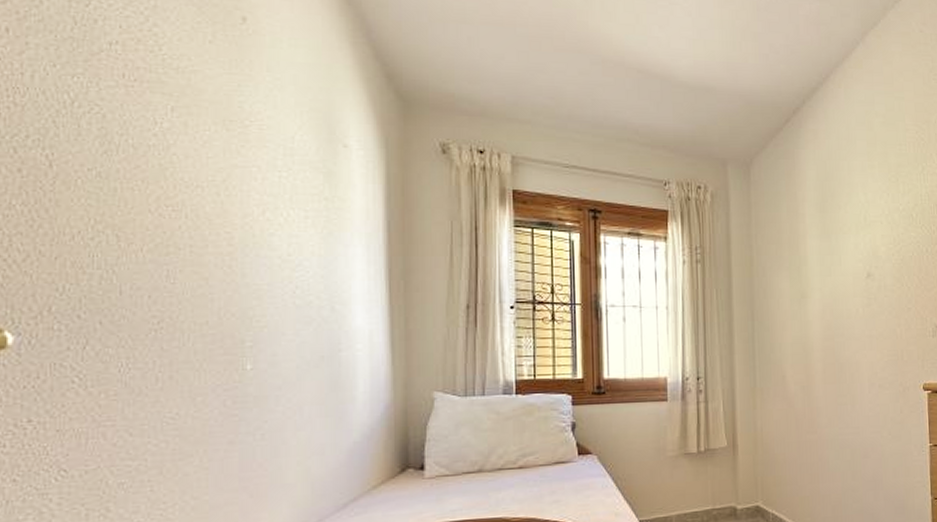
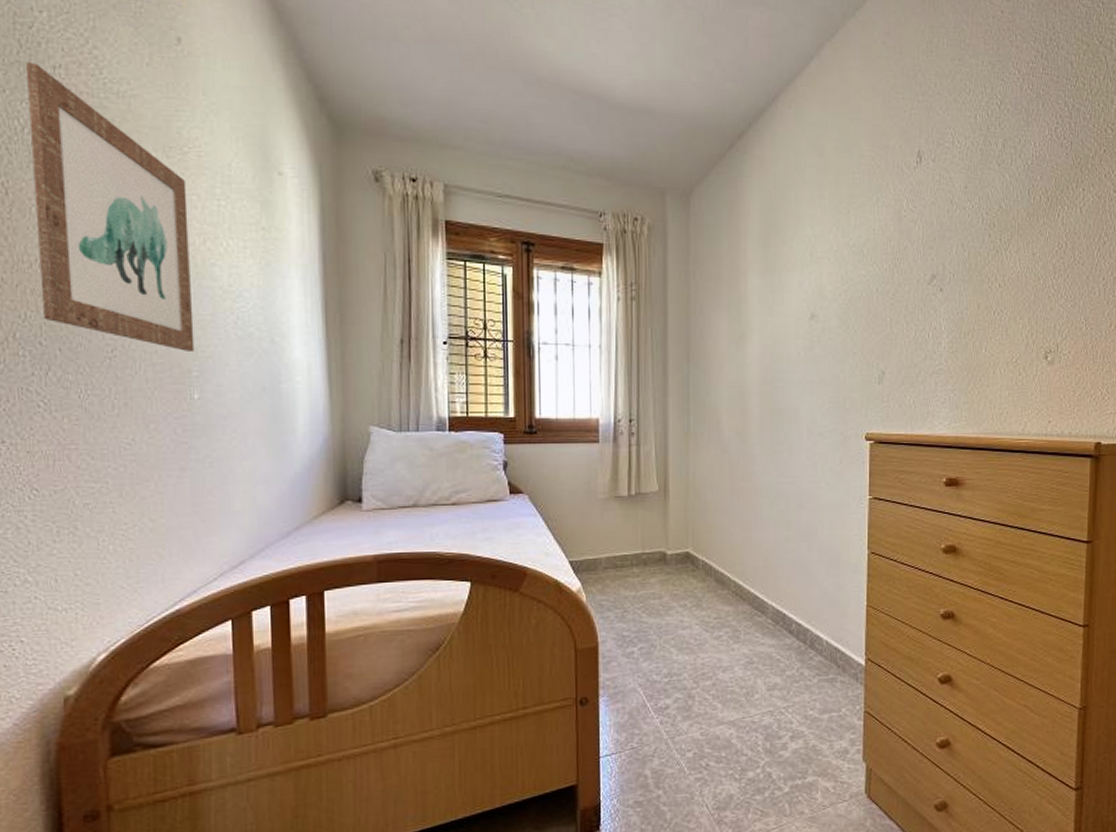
wall art: none [80,37,249,321] -> present [26,61,195,351]

